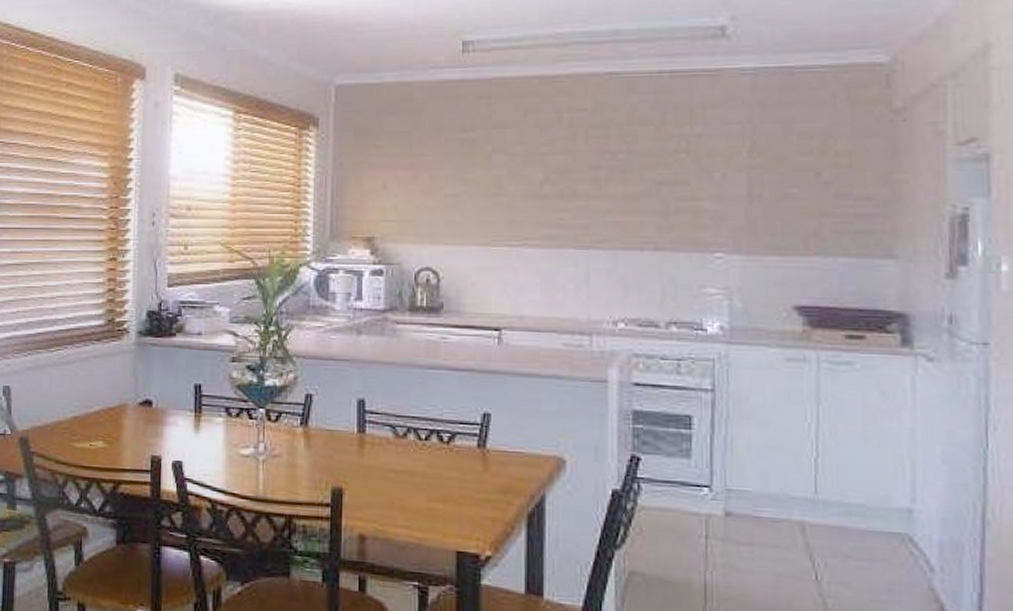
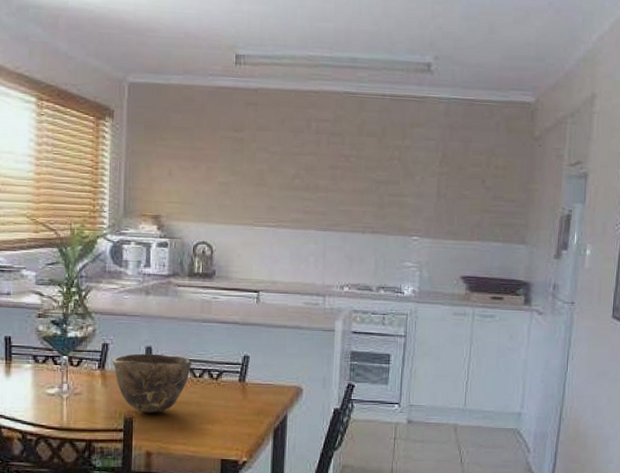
bowl: none [317,407,416,485] -> present [112,353,192,413]

